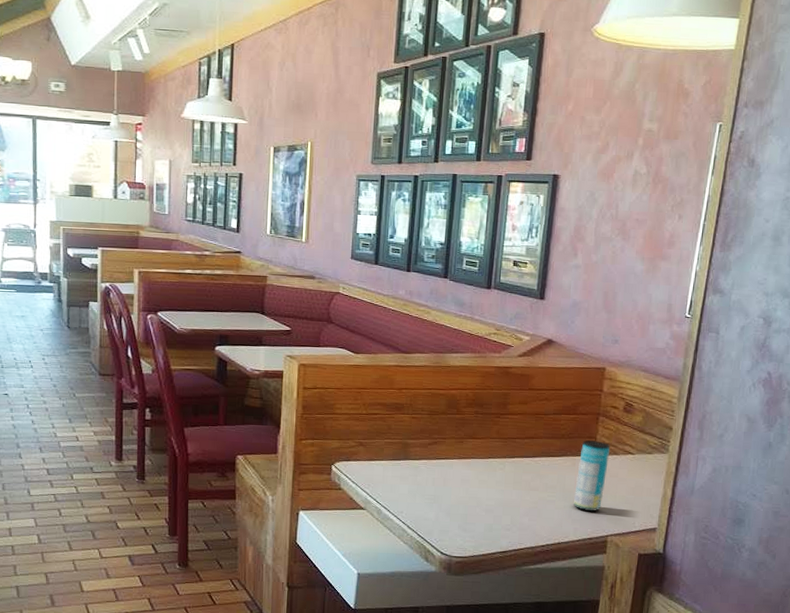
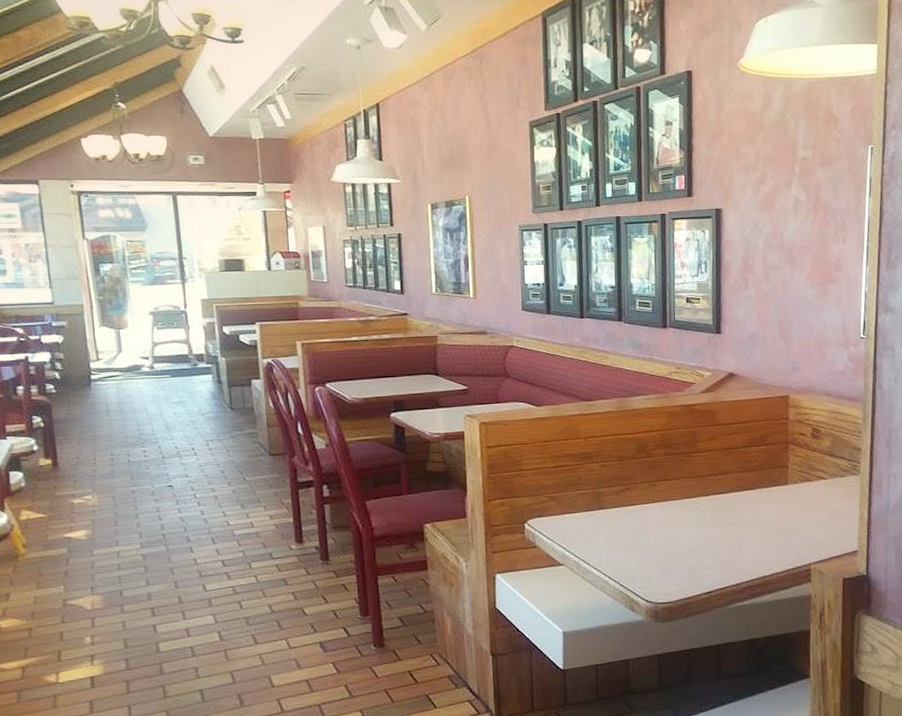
beverage can: present [573,440,611,512] -> none [772,469,804,542]

